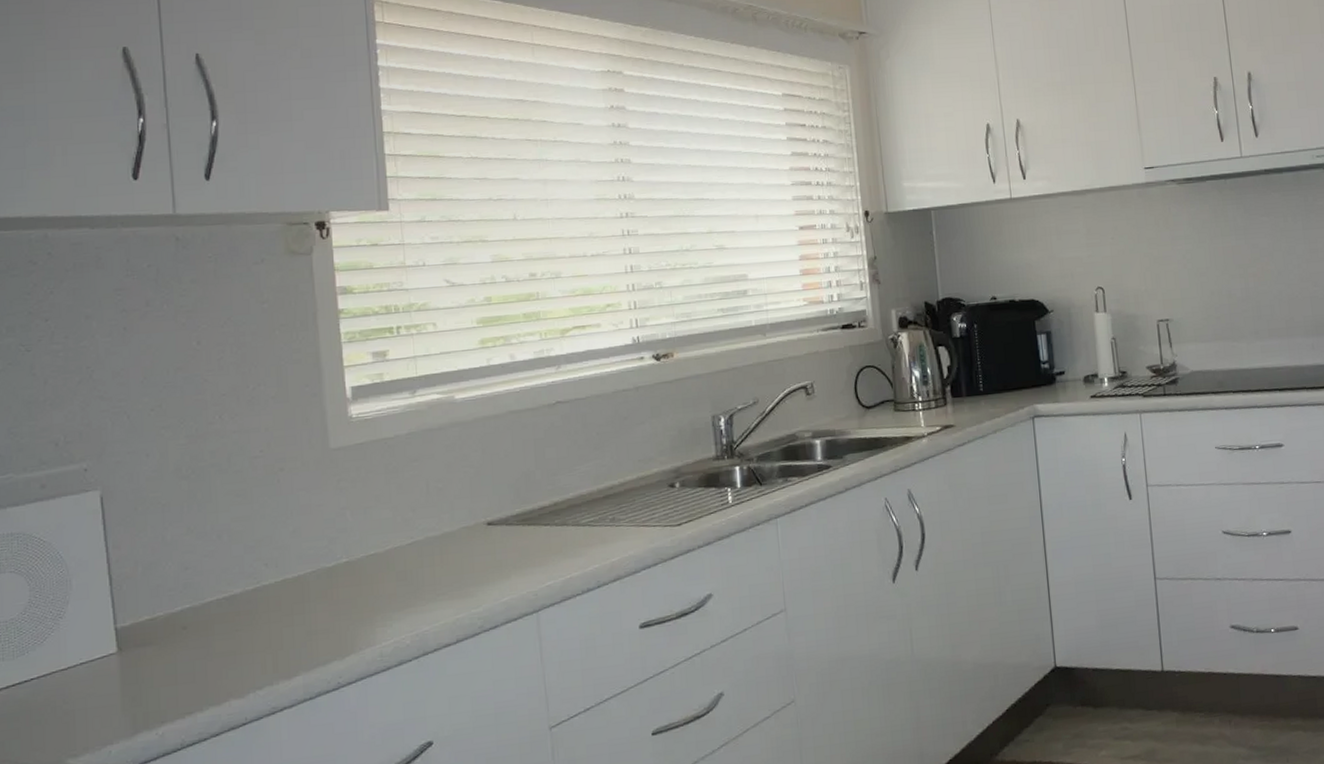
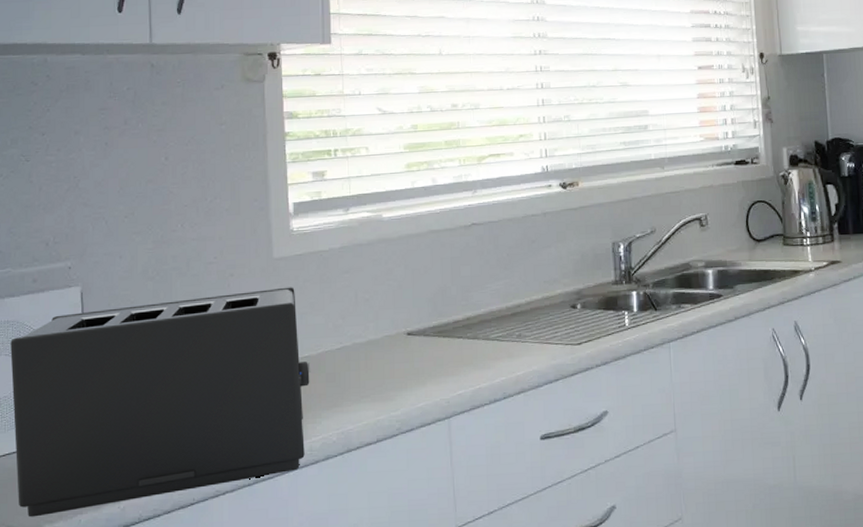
toaster: none [16,479,378,753] -> present [10,287,311,517]

